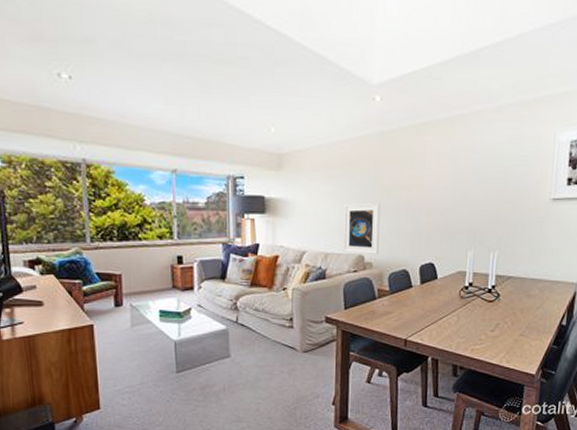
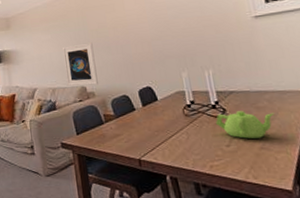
teapot: none [488,297,541,325] -> present [216,111,274,139]

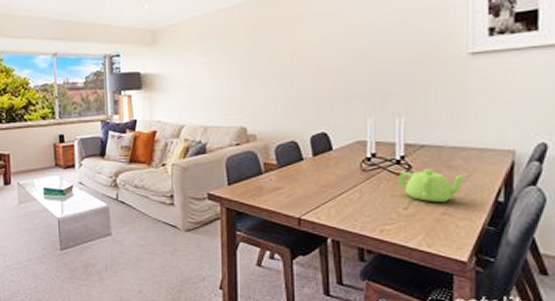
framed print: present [63,42,98,86] -> none [223,71,262,127]

